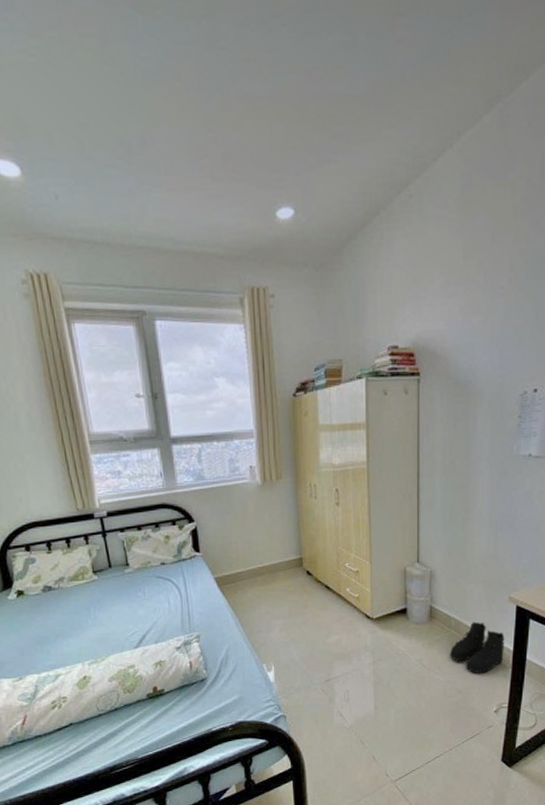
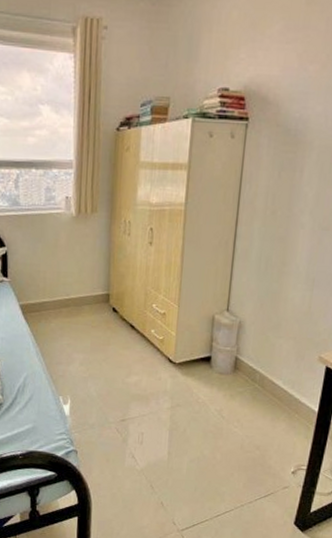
boots: present [449,621,505,674] -> none [250,377,311,433]

